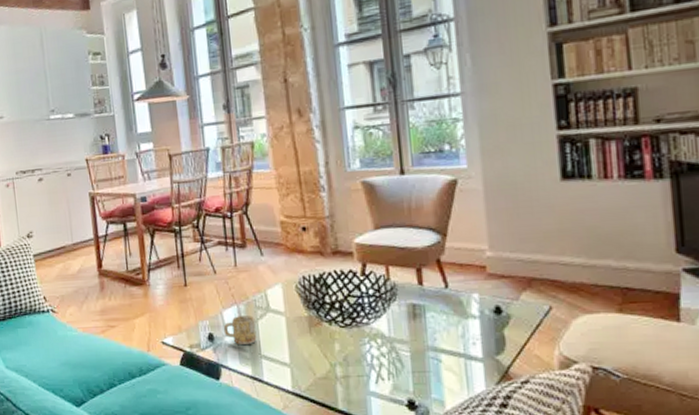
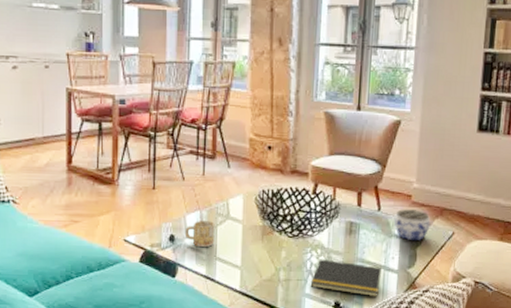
notepad: none [374,350,462,393] -> present [310,259,381,297]
jar: none [468,283,517,320] -> present [394,209,431,240]

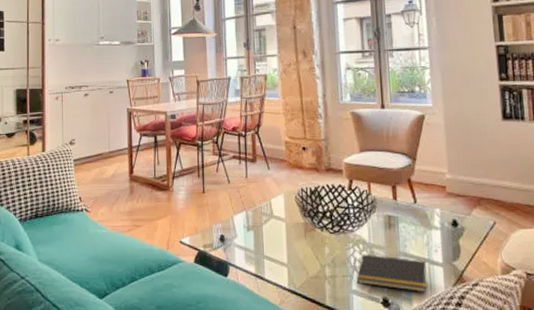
mug: present [184,221,215,247] -> none [233,221,261,246]
jar: present [394,209,431,240] -> none [432,201,470,232]

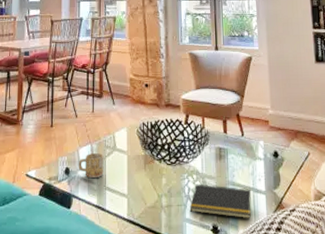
mug: none [233,221,261,246] -> present [78,153,104,178]

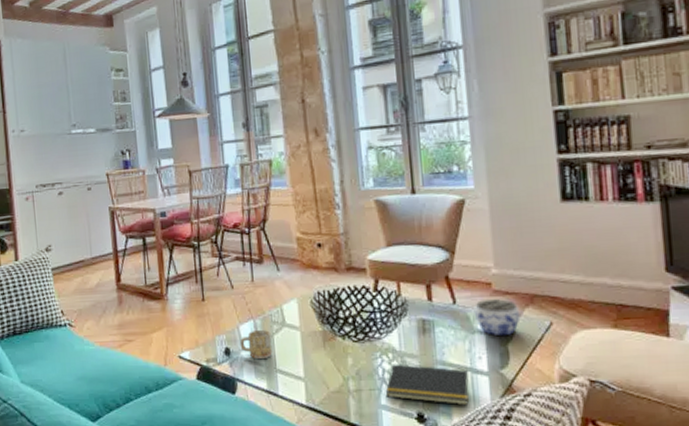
jar: none [257,134,288,162] -> present [475,299,521,335]

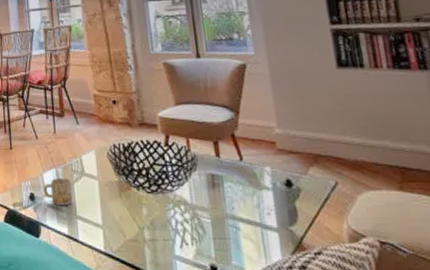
notepad: present [385,364,469,406] -> none [178,216,260,261]
jar: present [475,299,521,335] -> none [261,158,306,193]

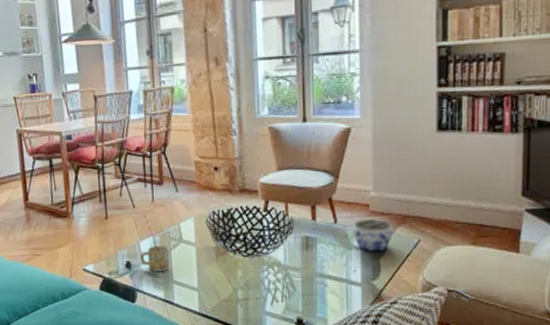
jar: none [261,158,306,193] -> present [353,219,393,251]

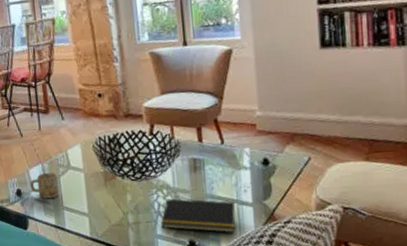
notepad: none [270,276,344,312] -> present [160,198,235,233]
jar: present [353,219,393,251] -> none [241,138,282,171]

